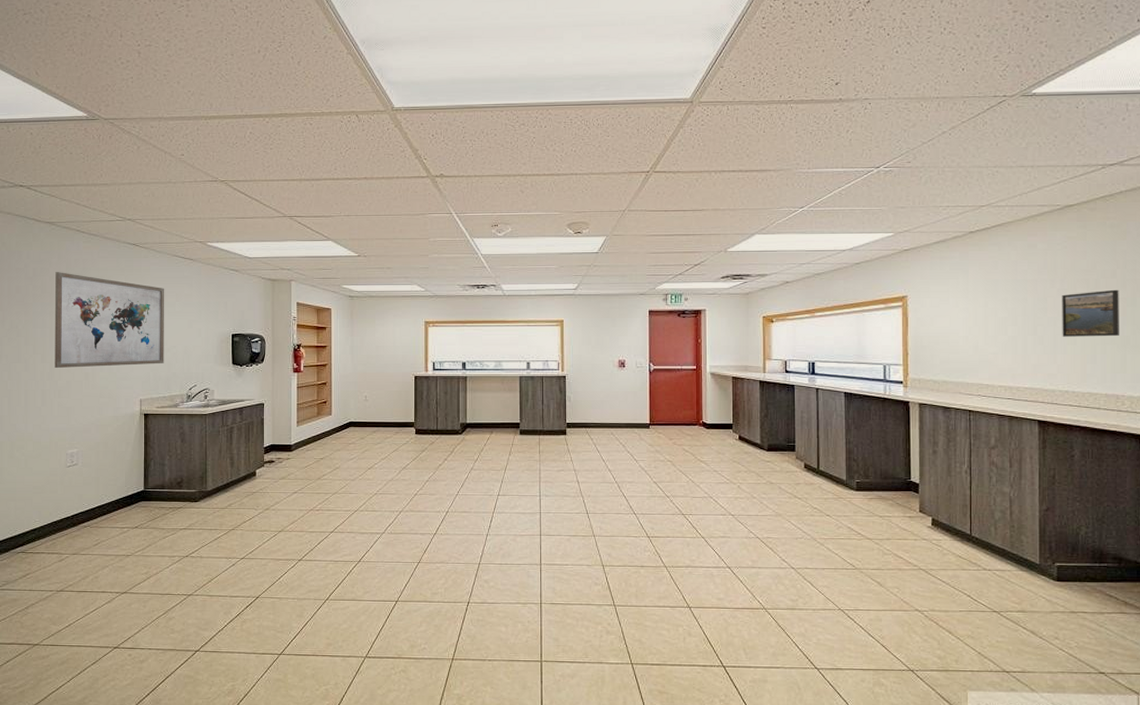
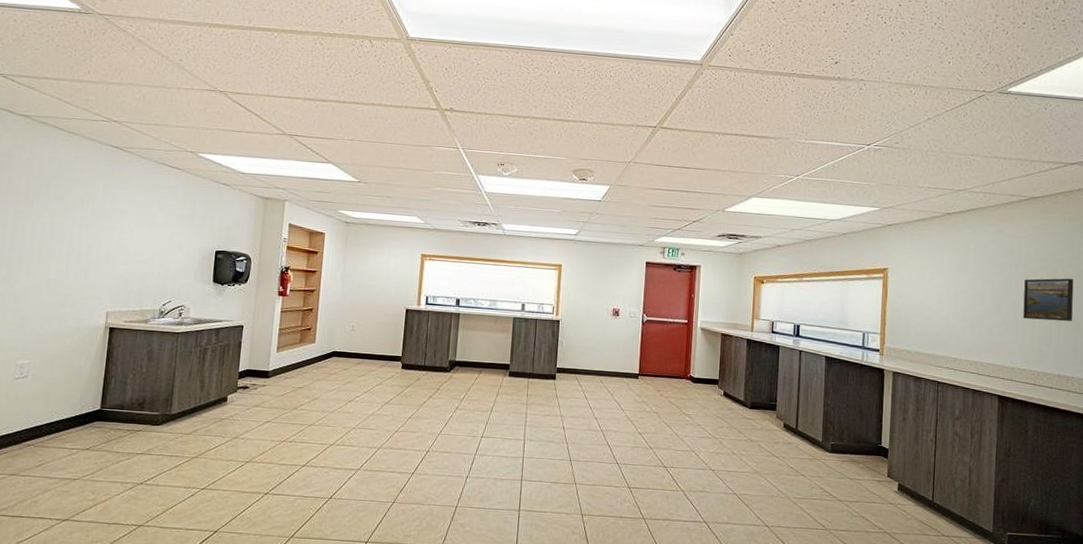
wall art: present [54,272,165,369] -> none [13,168,147,276]

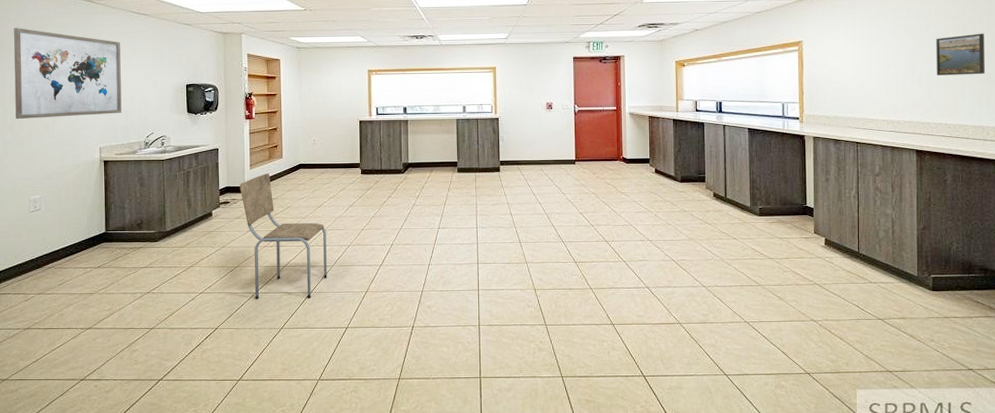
wall art: none [13,168,147,276] -> present [13,28,122,120]
dining chair: none [262,357,355,506] -> present [240,172,327,300]

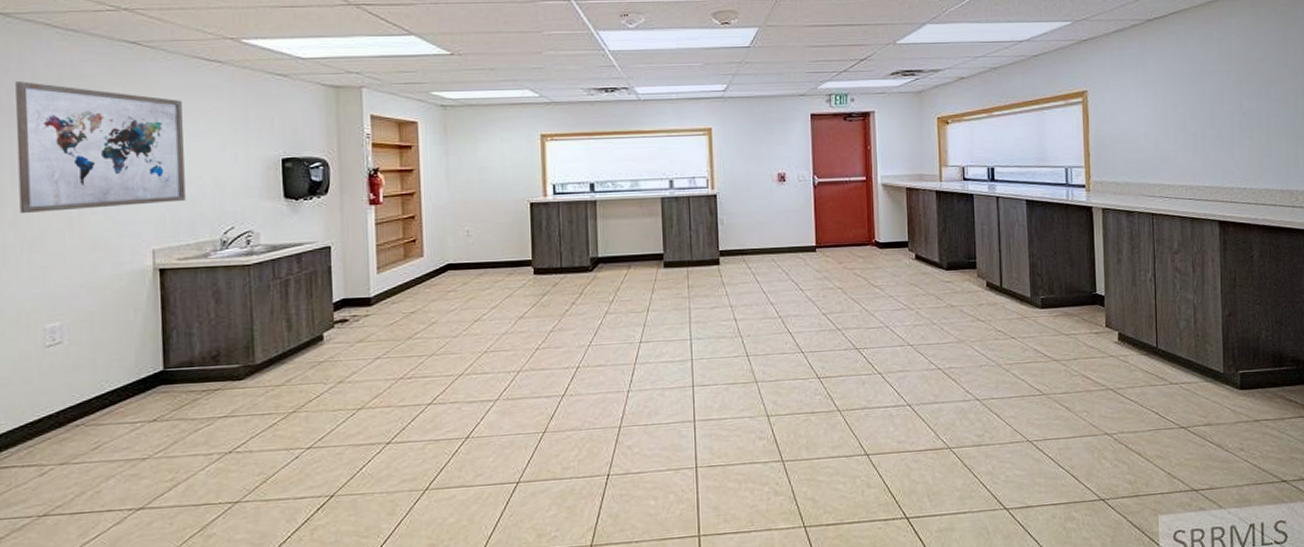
dining chair: present [240,172,327,300] -> none [363,277,489,453]
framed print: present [936,33,985,76] -> none [1238,79,1292,131]

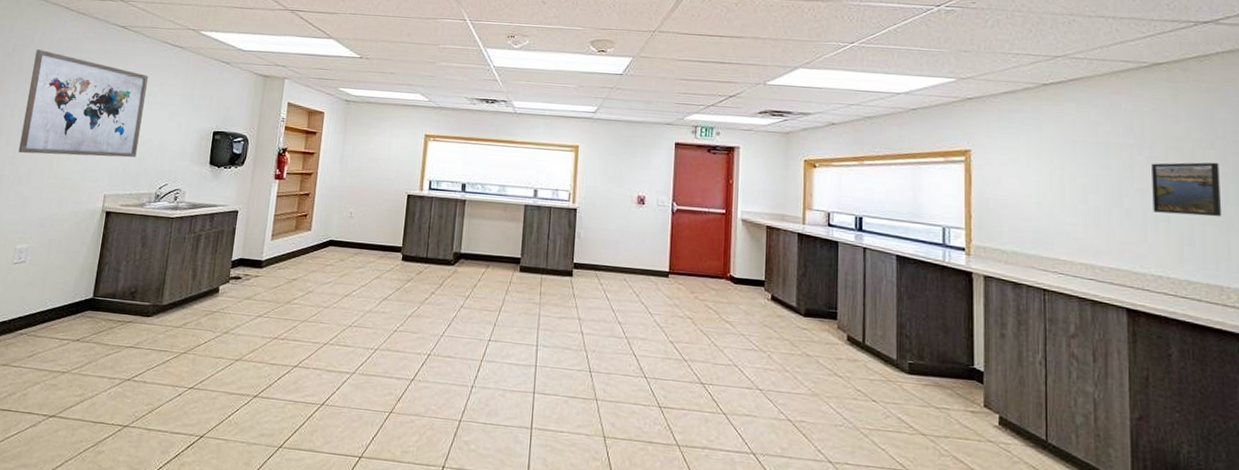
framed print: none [1238,79,1292,131] -> present [1152,162,1221,217]

